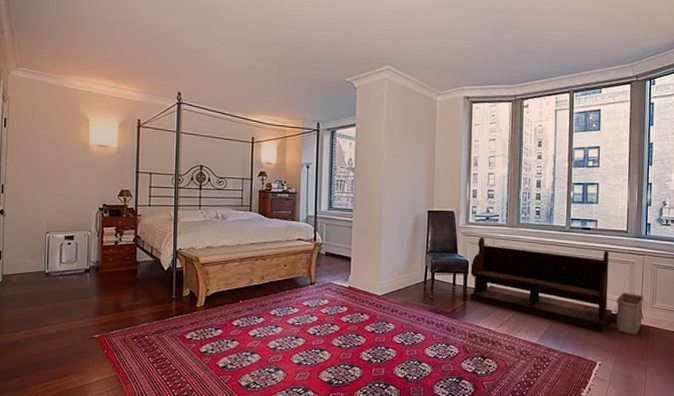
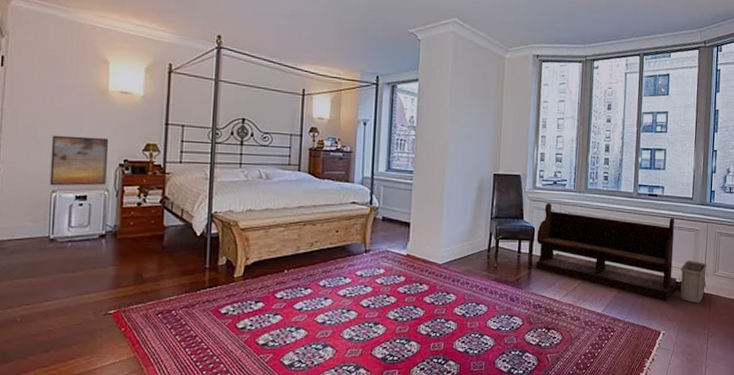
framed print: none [44,184,91,228] -> present [49,135,109,186]

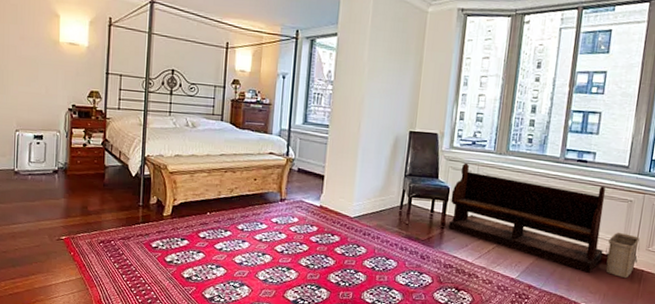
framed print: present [49,135,109,186] -> none [14,81,60,127]

